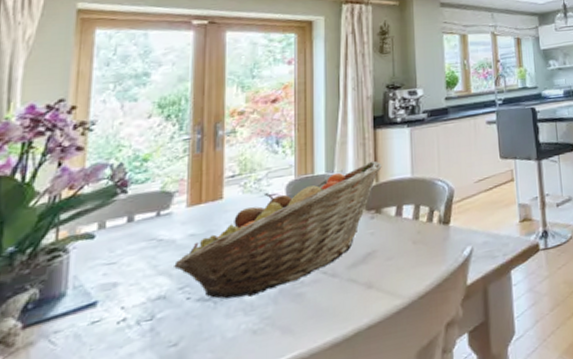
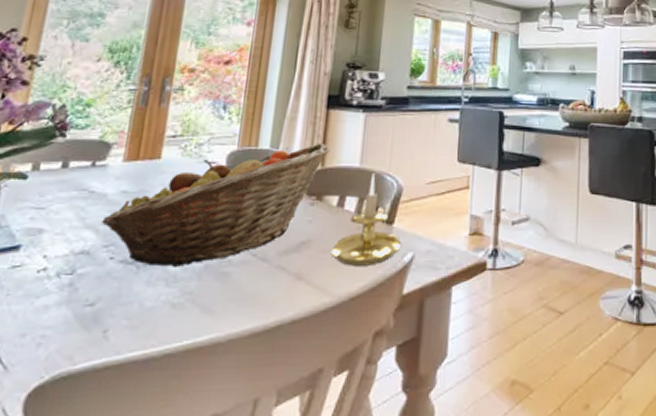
candle holder: none [395,181,459,268] -> present [330,173,401,266]

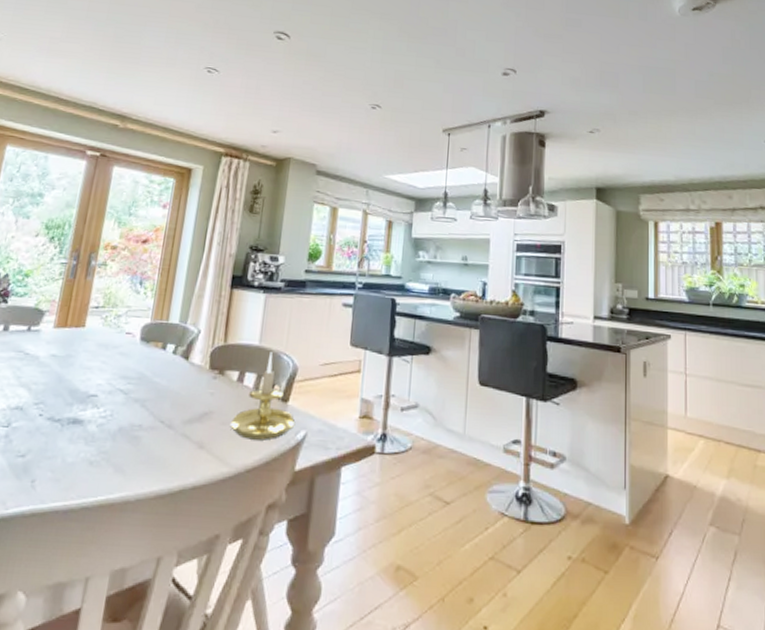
fruit basket: present [101,143,330,267] -> none [34,320,233,428]

